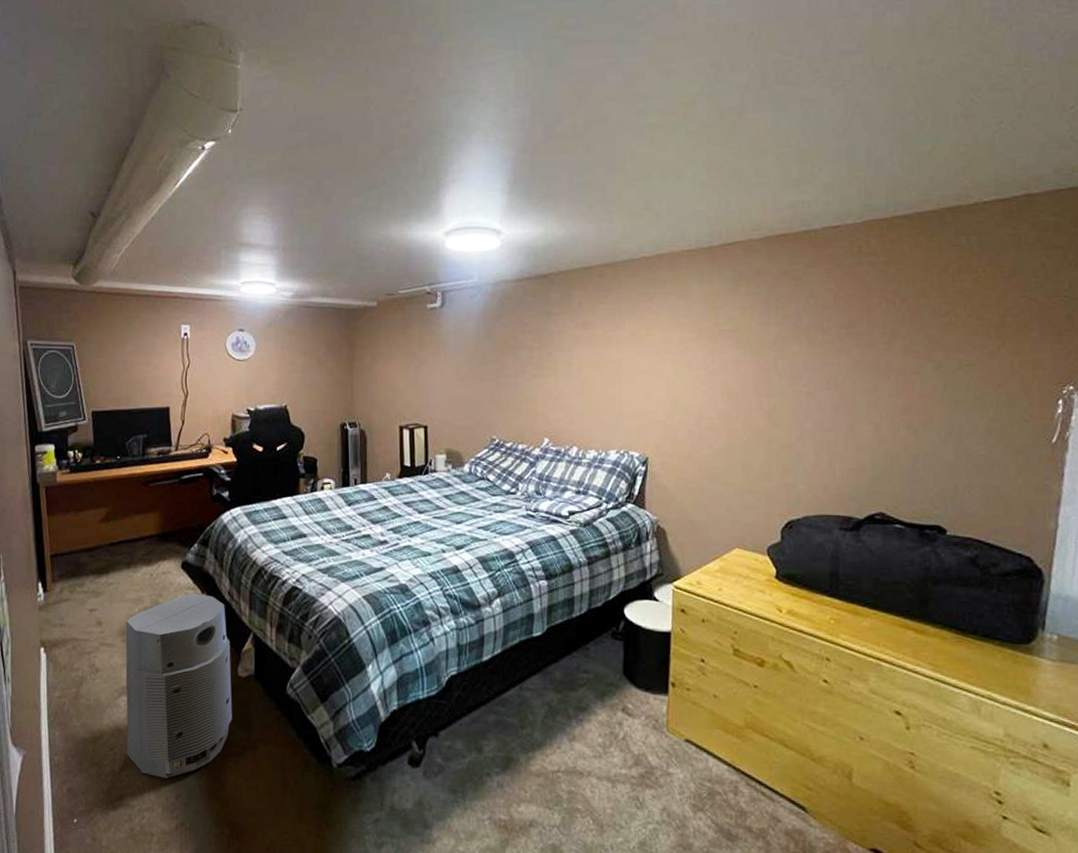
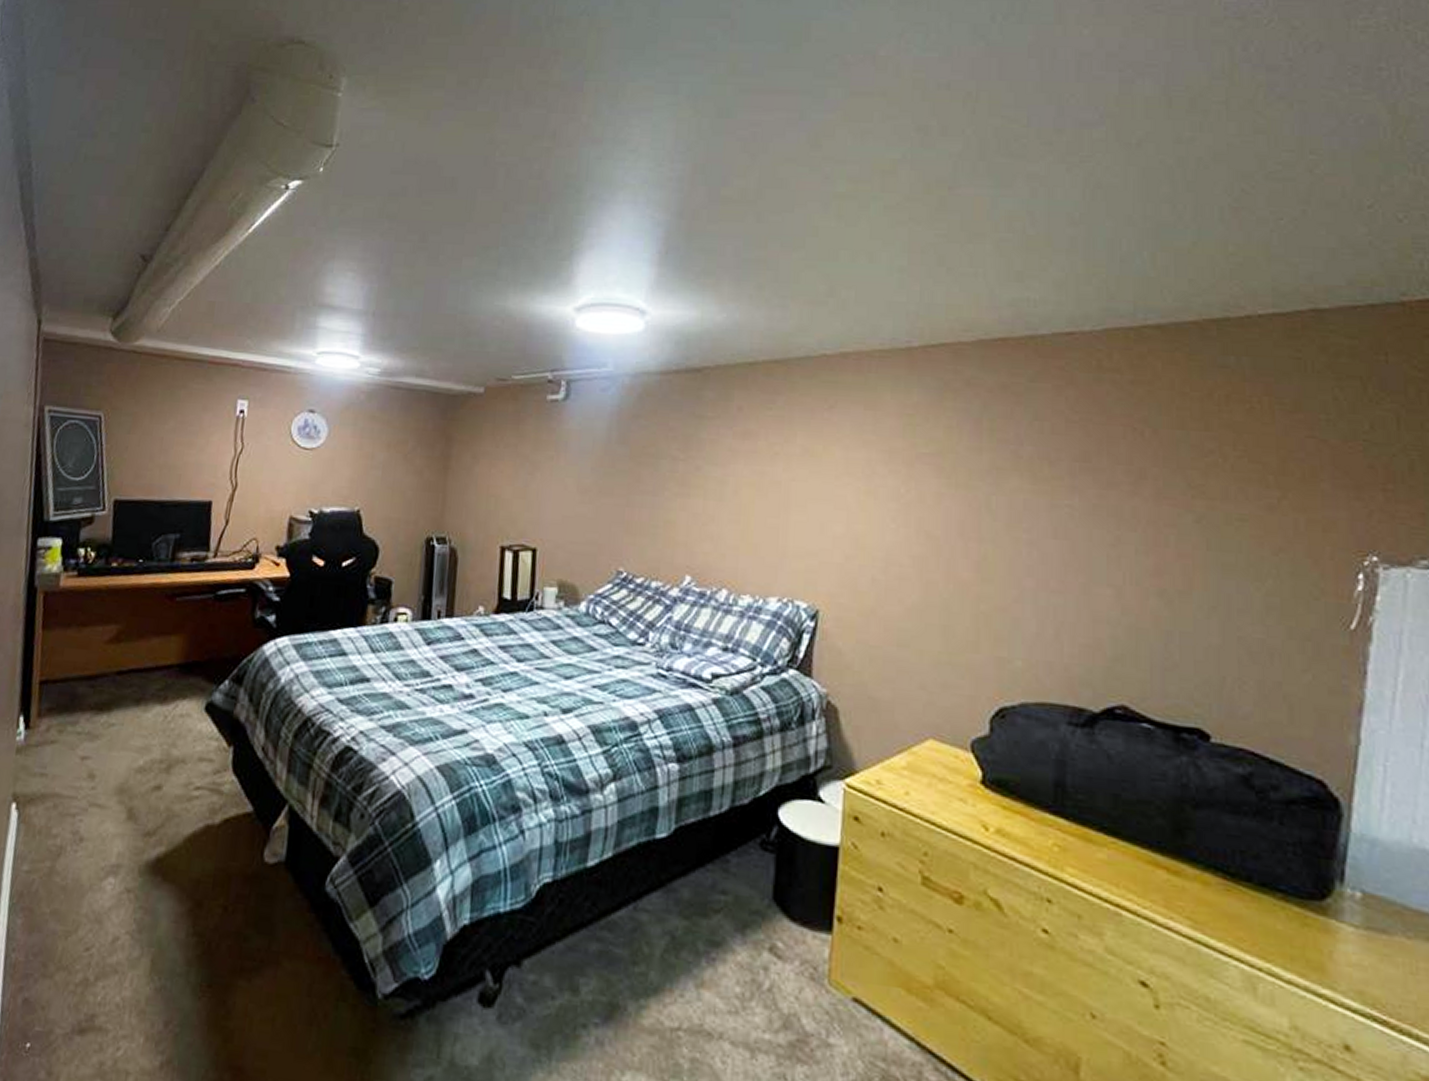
air purifier: present [125,593,233,779] -> none [106,745,258,996]

